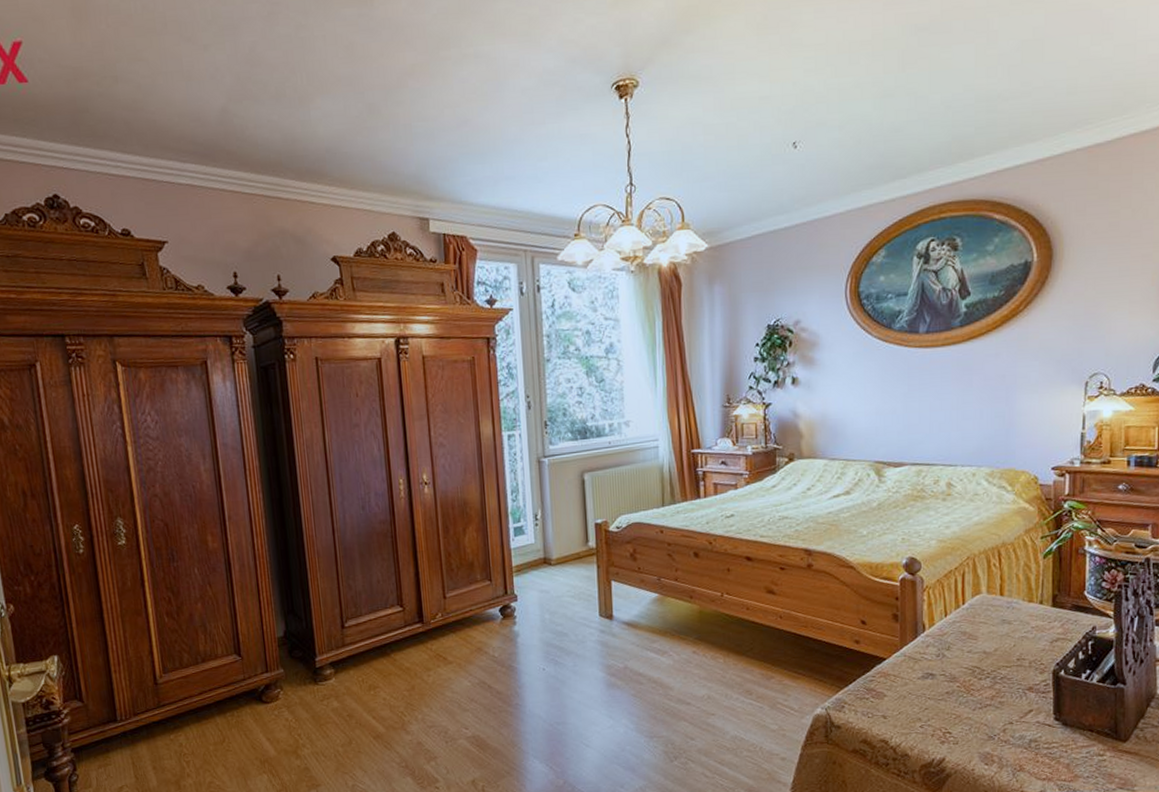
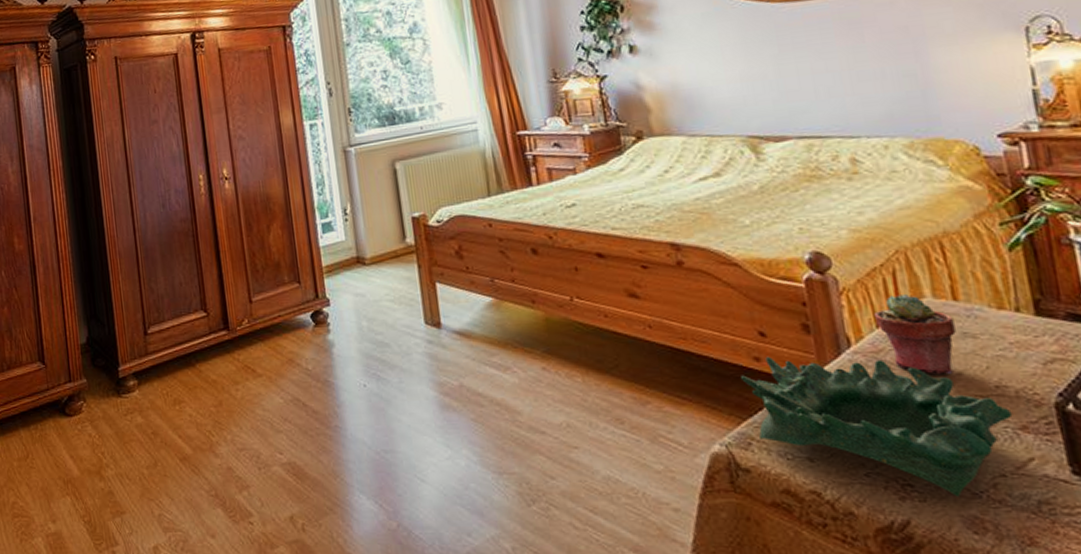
decorative bowl: none [844,639,1025,739] -> present [741,356,1013,497]
potted succulent: none [945,591,998,651] -> present [875,295,956,374]

